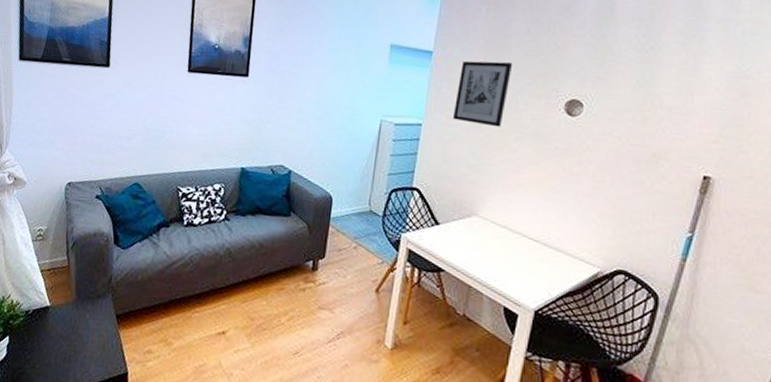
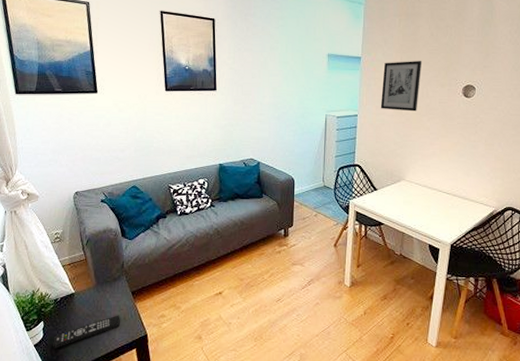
remote control: none [15,341,99,373] -> present [53,315,120,348]

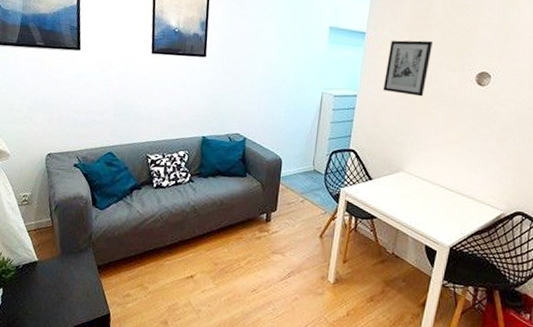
remote control: present [53,315,120,348] -> none [10,289,83,319]

